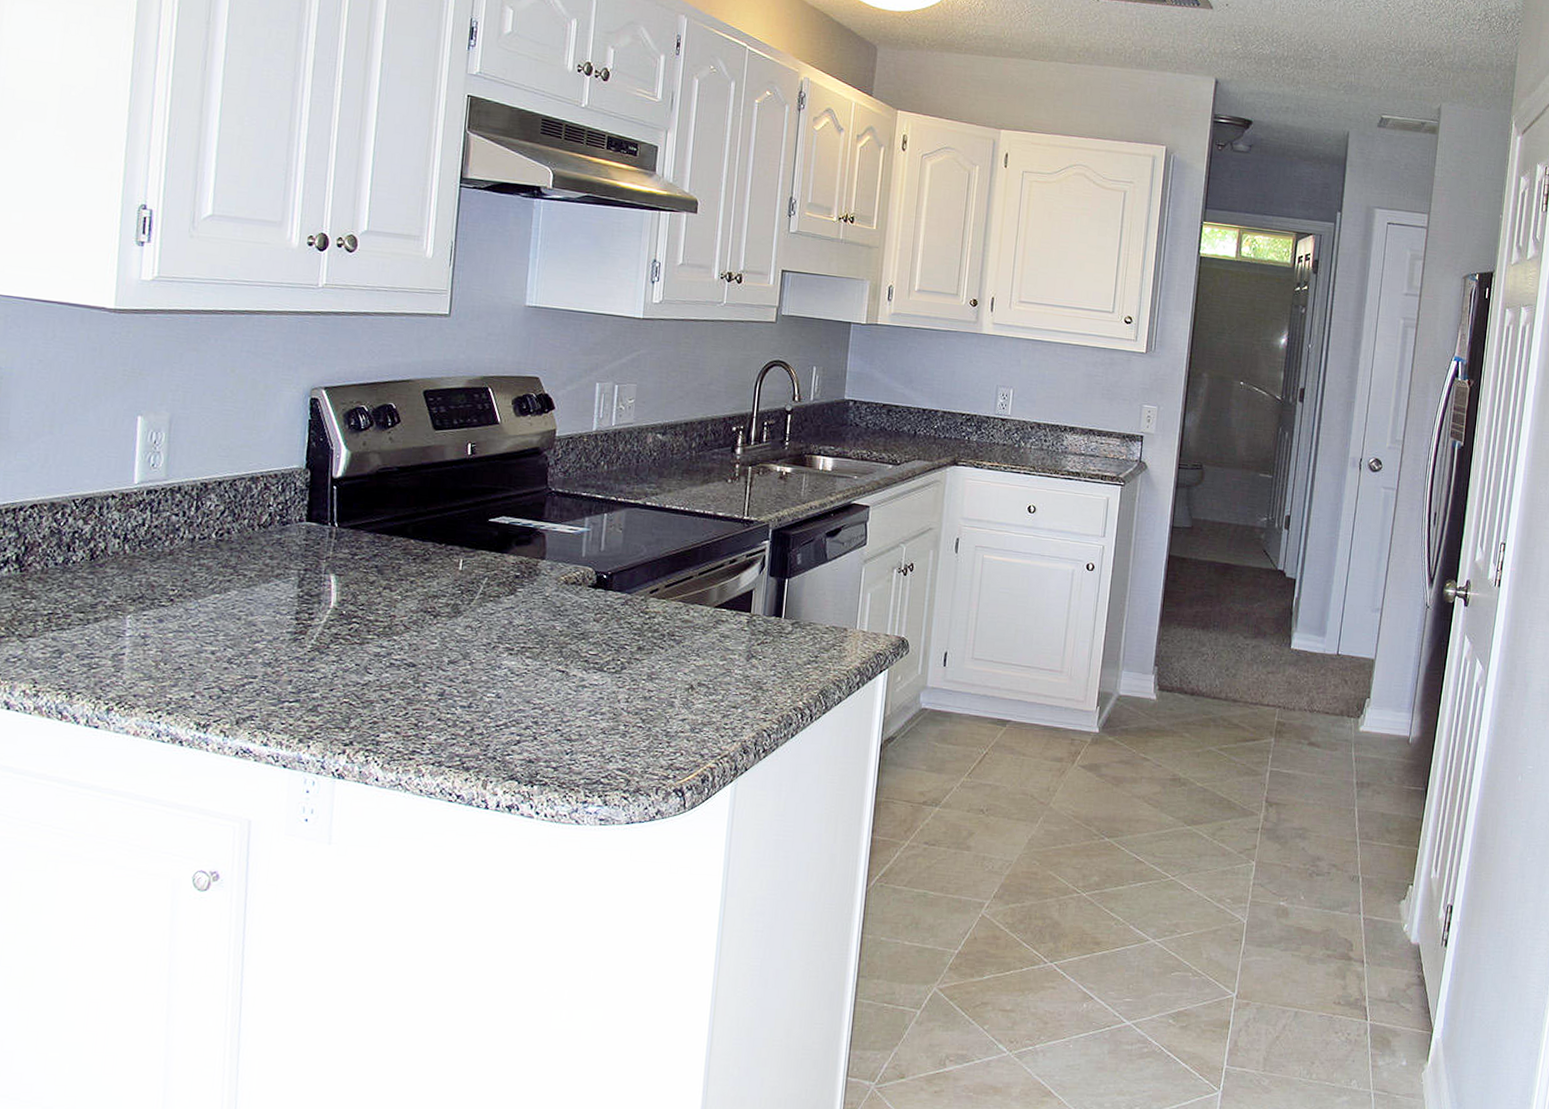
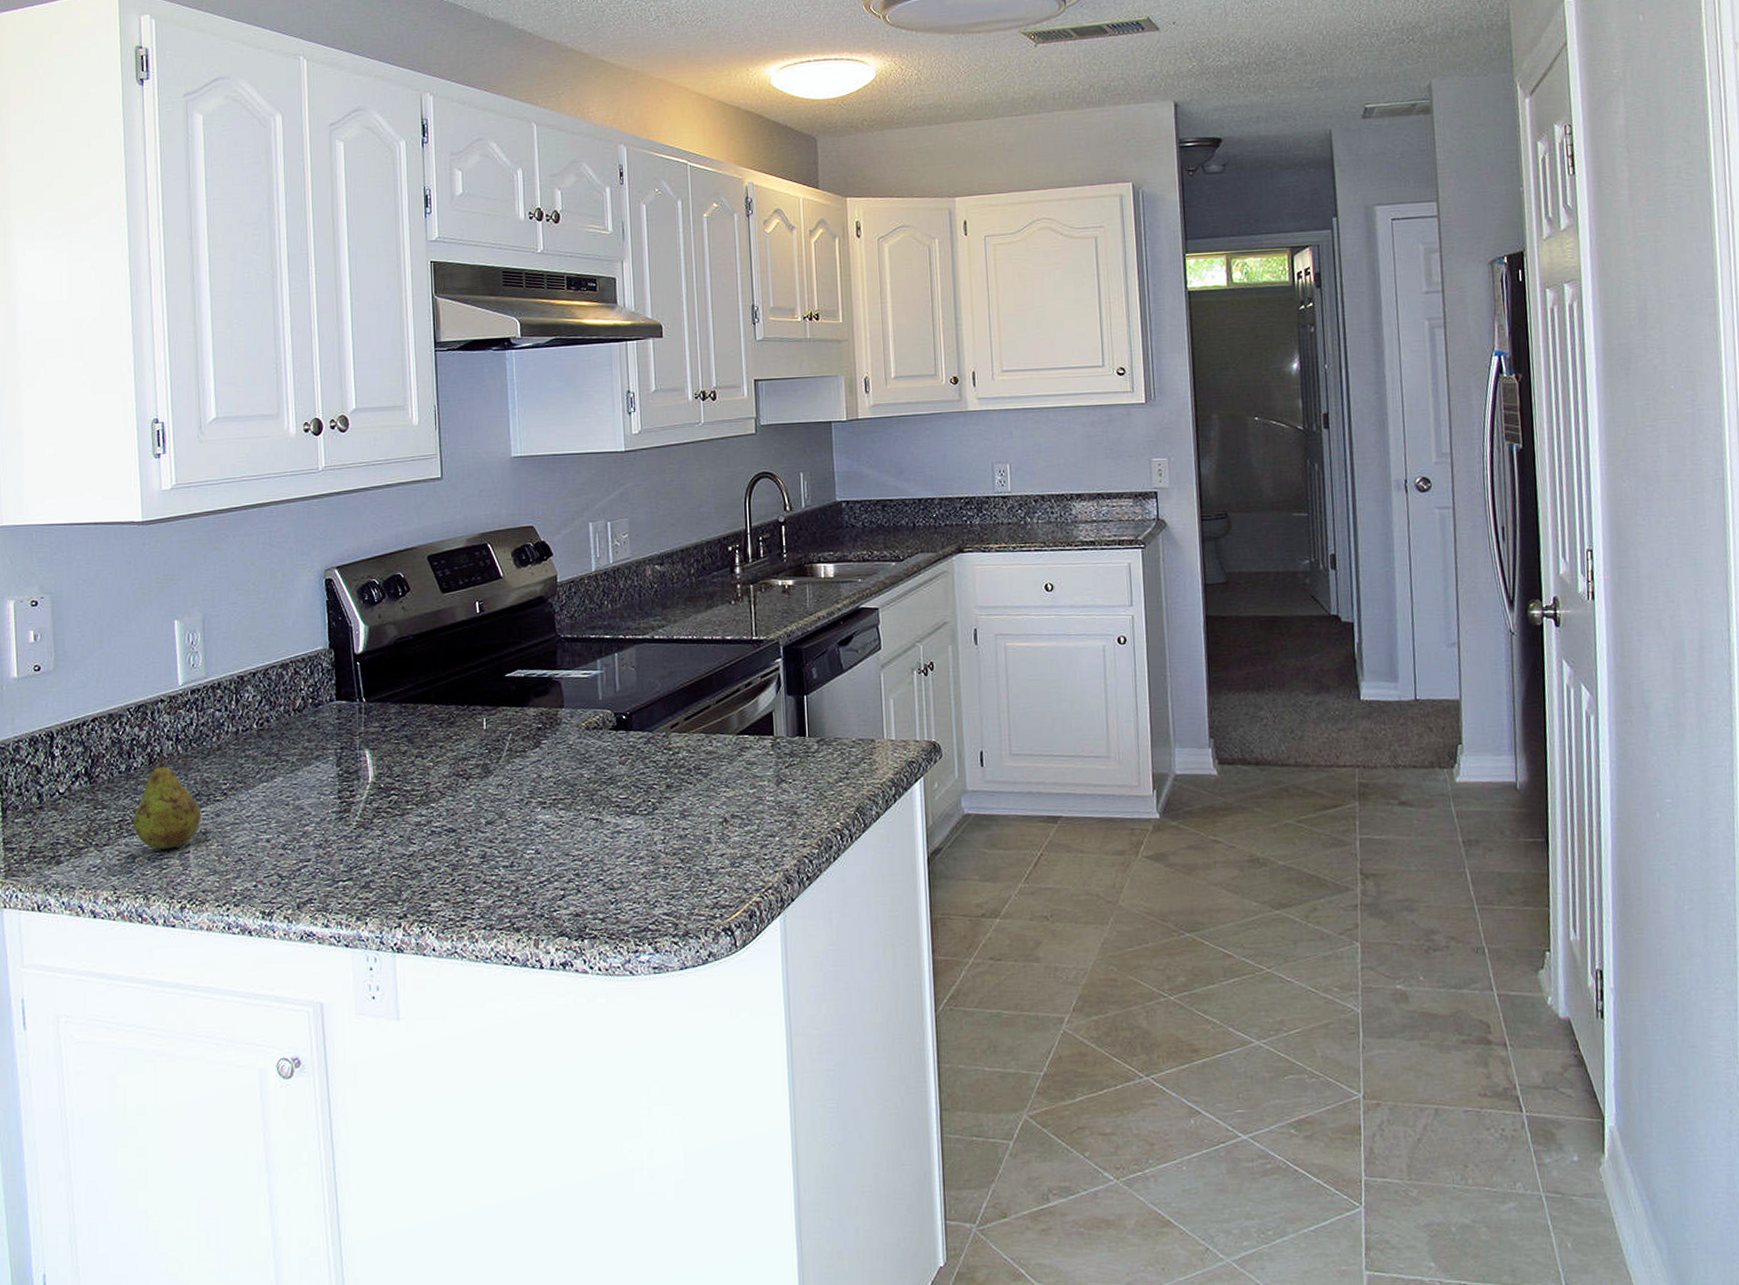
fruit: none [64,553,143,649] -> present [133,756,201,850]

